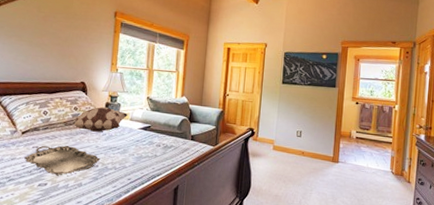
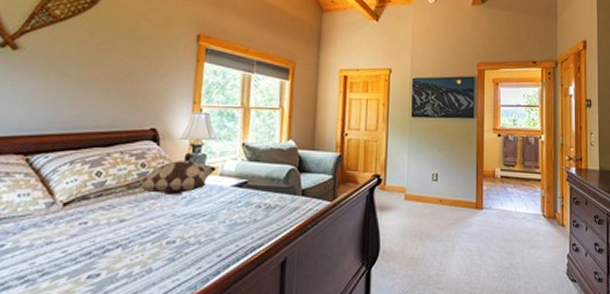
serving tray: present [24,145,101,175] -> none [66,217,179,260]

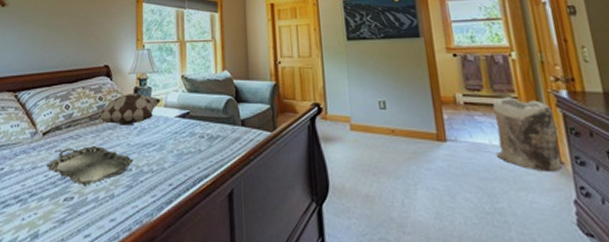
serving tray: none [66,217,179,260] -> present [47,146,134,185]
bag: none [518,172,565,234] -> present [492,97,563,173]

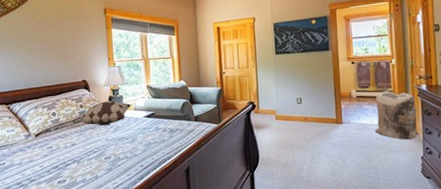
serving tray: present [47,146,134,185] -> none [41,142,112,171]

